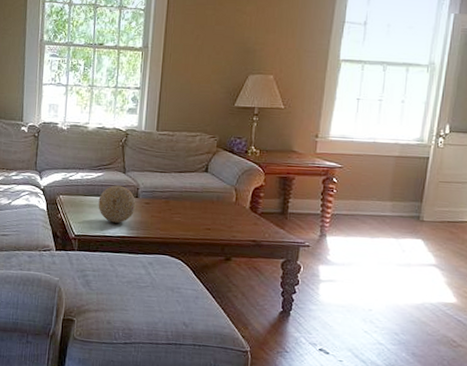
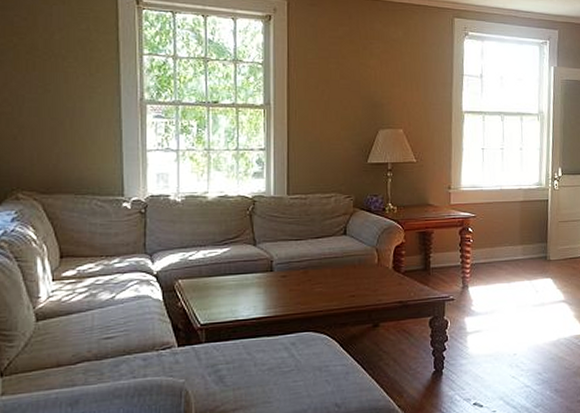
decorative ball: present [98,185,136,223] -> none [226,260,271,304]

